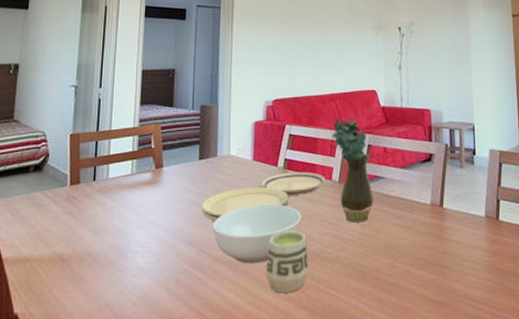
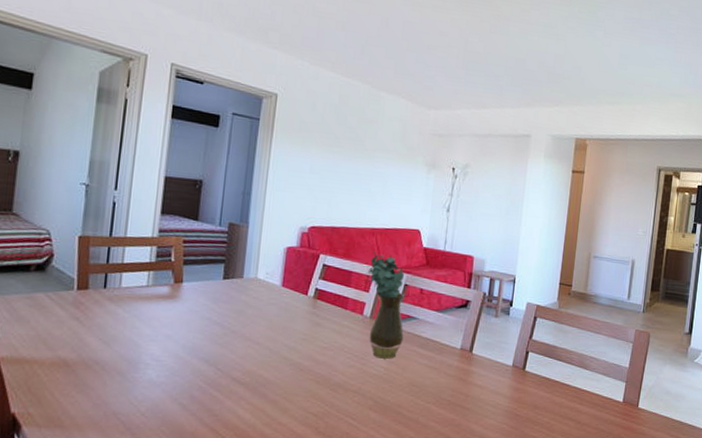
plate: present [201,187,289,222] -> none [222,312,316,344]
bowl: present [212,204,301,264] -> none [232,330,328,388]
plate: present [261,171,325,195] -> none [288,302,356,326]
cup: present [266,231,309,294] -> none [284,359,331,419]

